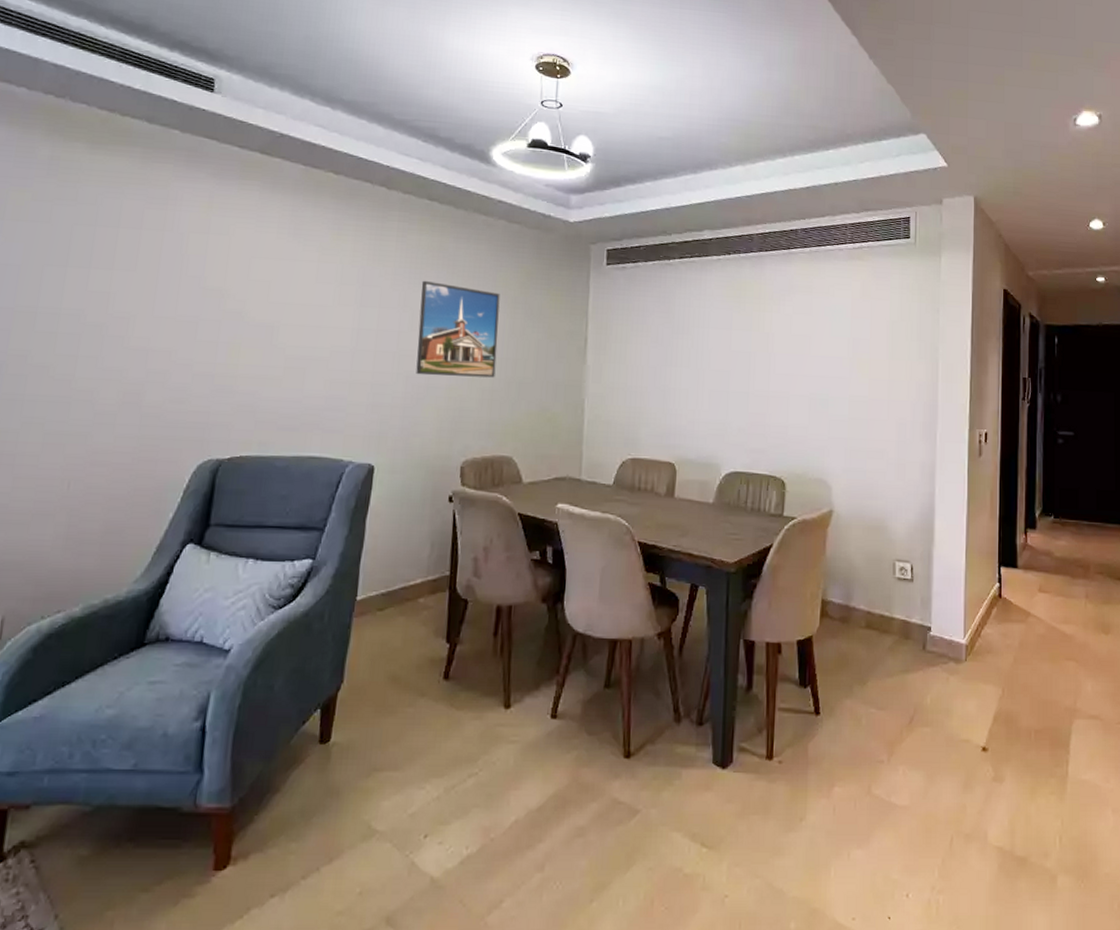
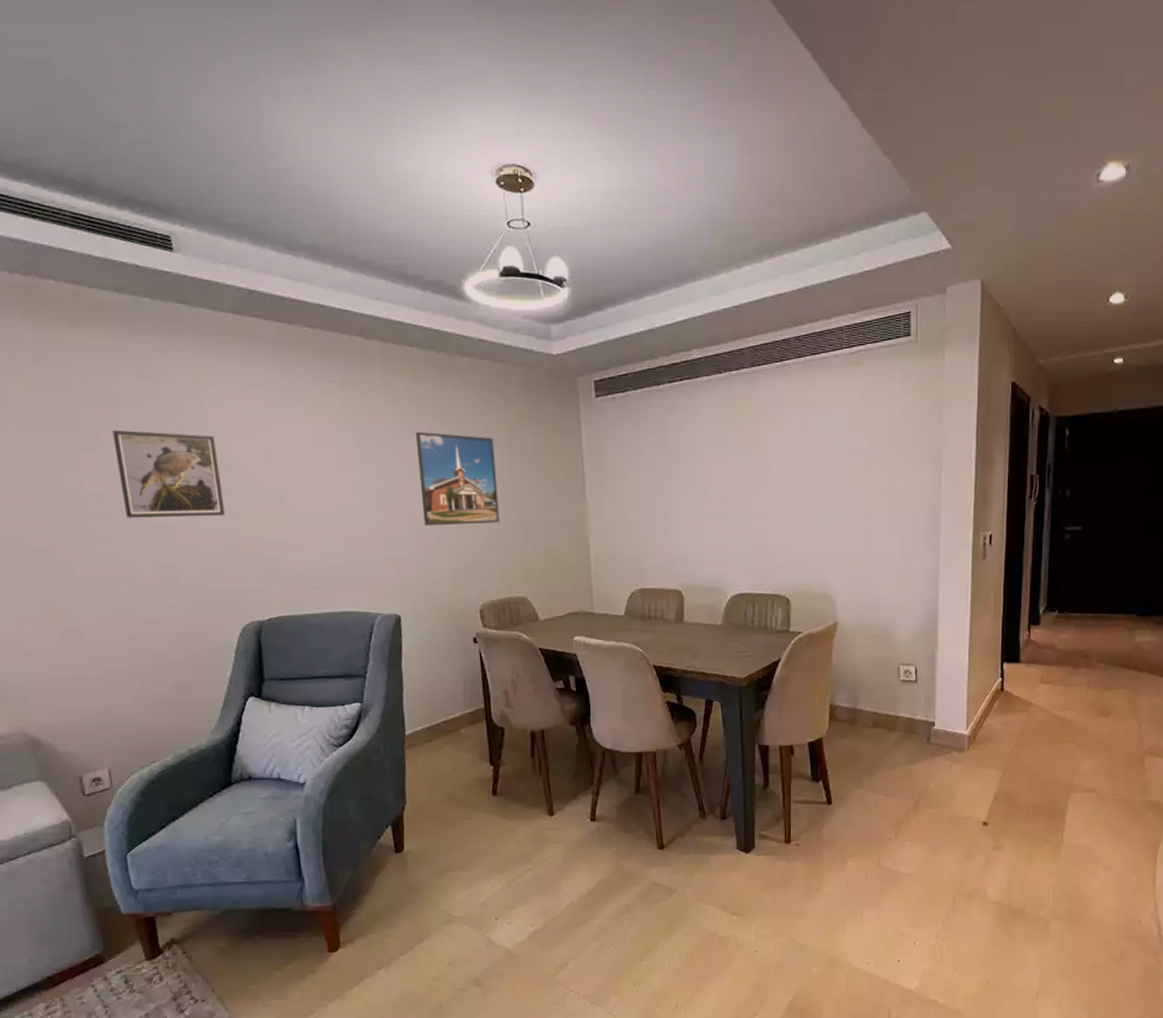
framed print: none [100,249,214,346] -> present [112,429,225,518]

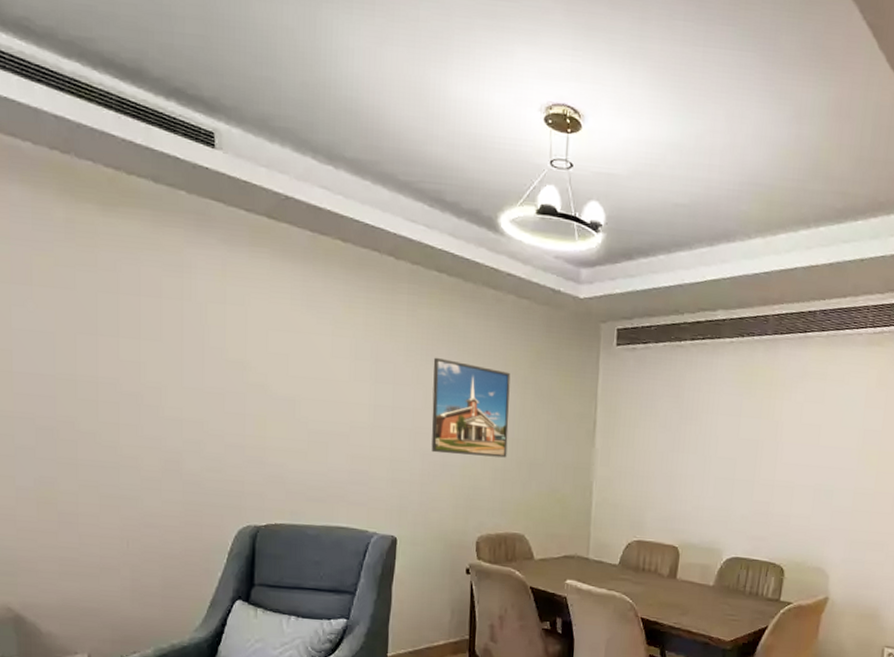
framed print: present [112,429,225,518] -> none [133,318,235,418]

